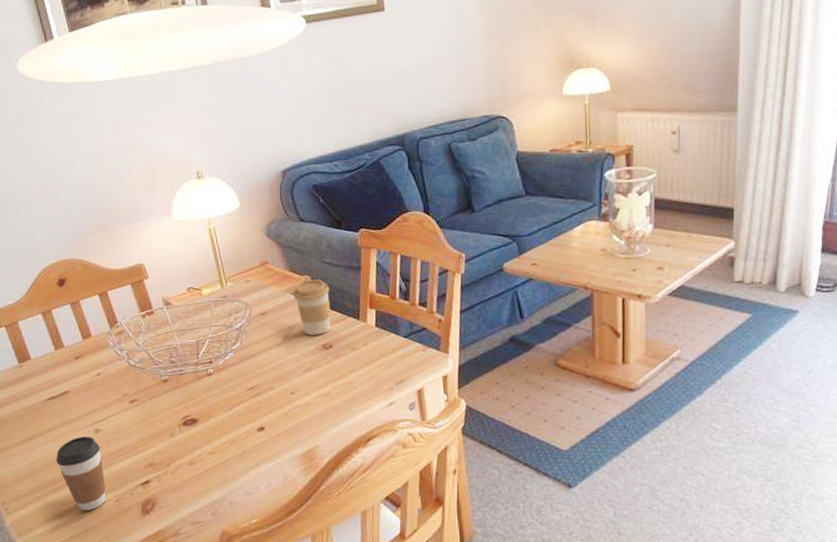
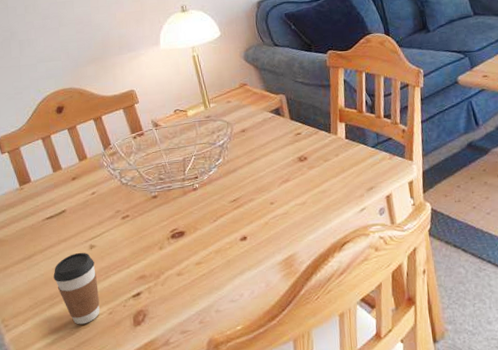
coffee cup: present [293,279,331,335] -> none [270,98,305,149]

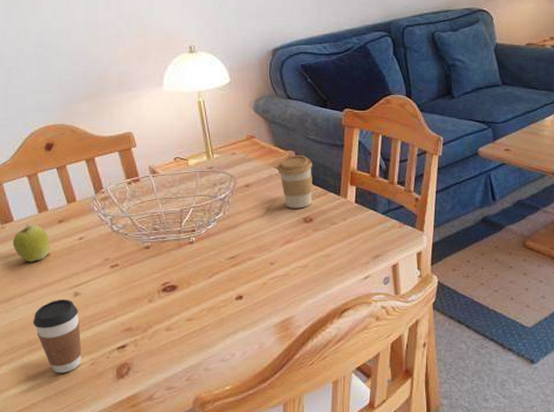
apple: none [31,183,66,220] -> present [13,224,50,262]
coffee cup: none [270,98,305,149] -> present [277,155,313,209]

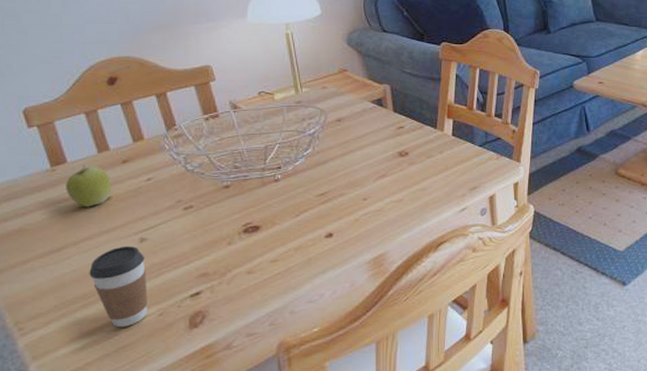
coffee cup: present [277,155,313,209] -> none [371,89,408,143]

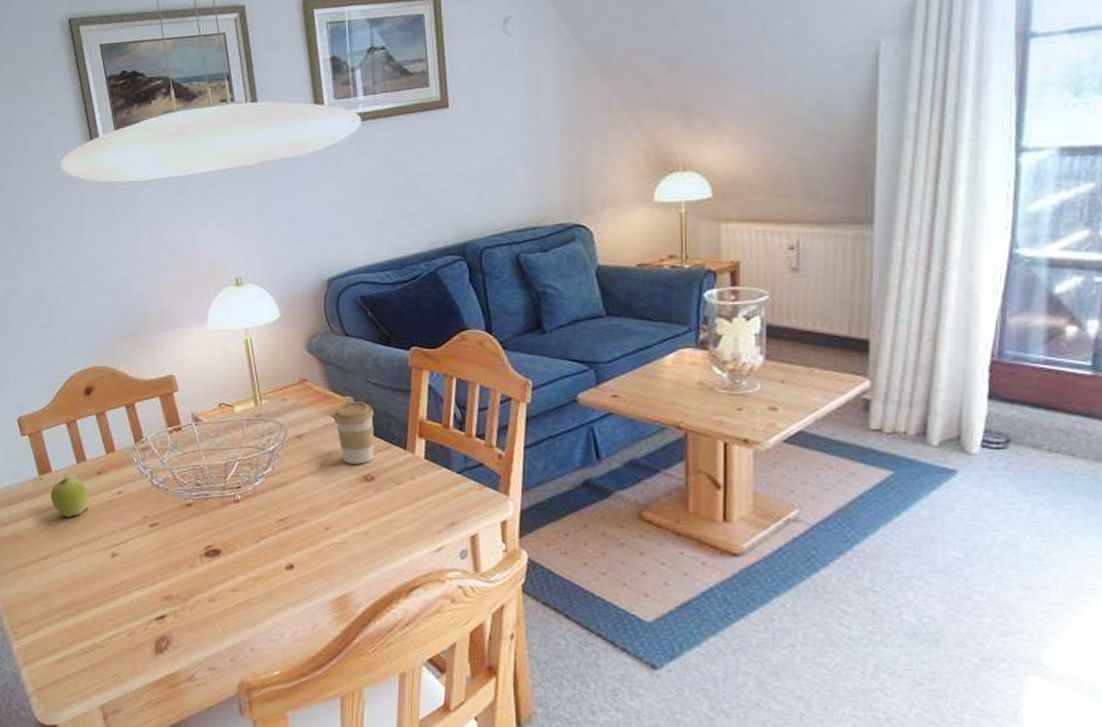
coffee cup: present [89,245,148,328] -> none [69,559,118,644]
coffee cup: none [371,89,408,143] -> present [333,402,374,464]

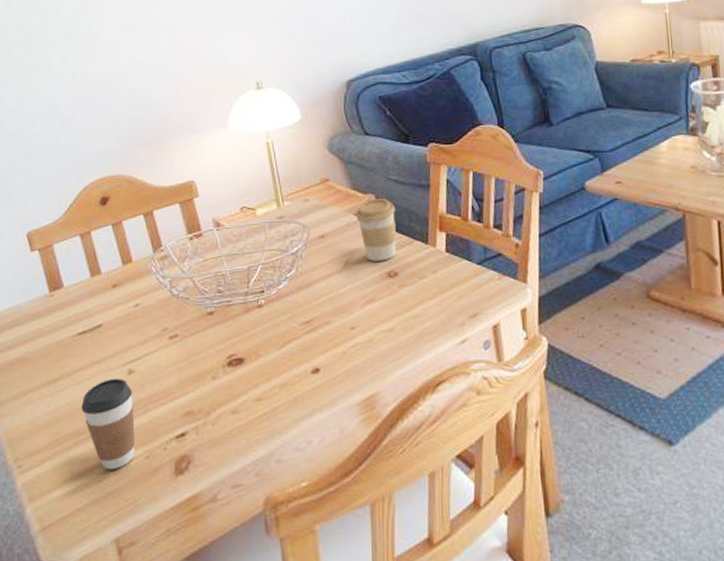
apple: present [50,475,88,518] -> none [62,290,103,335]
coffee cup: none [69,559,118,644] -> present [81,378,135,470]

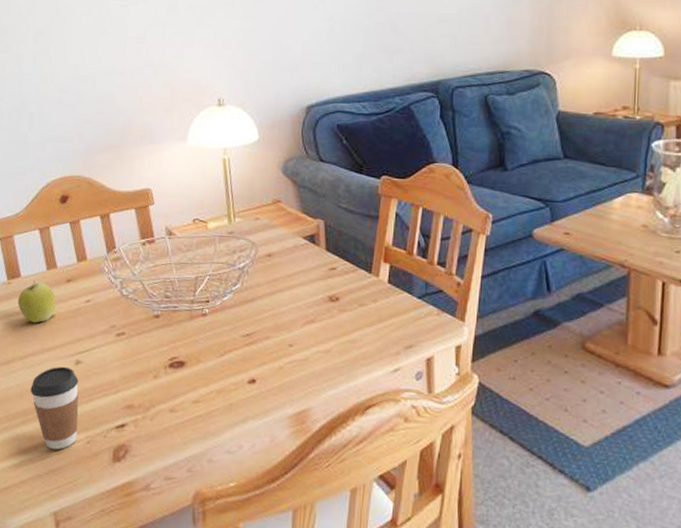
apple: none [62,290,103,335] -> present [17,281,56,323]
coffee cup: present [356,199,397,262] -> none [303,224,342,285]

